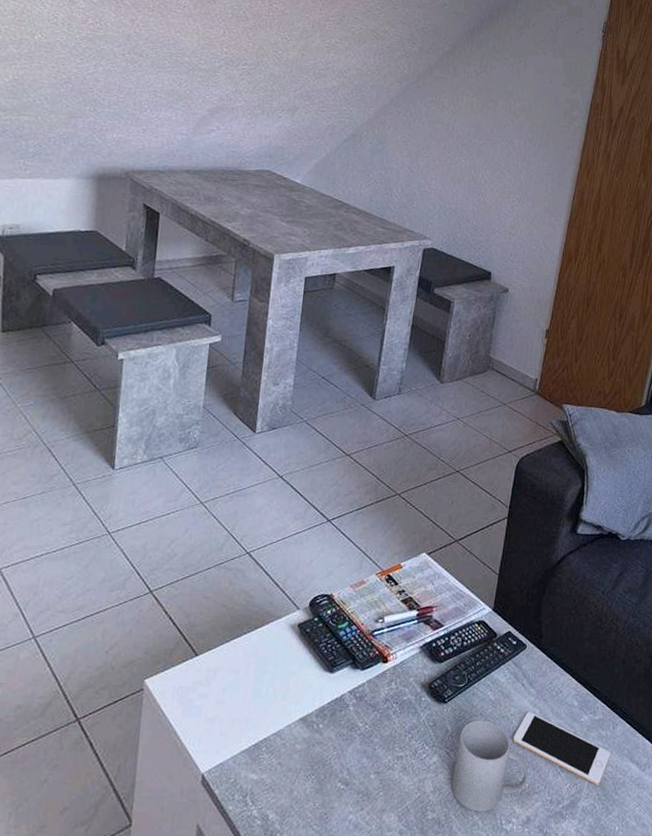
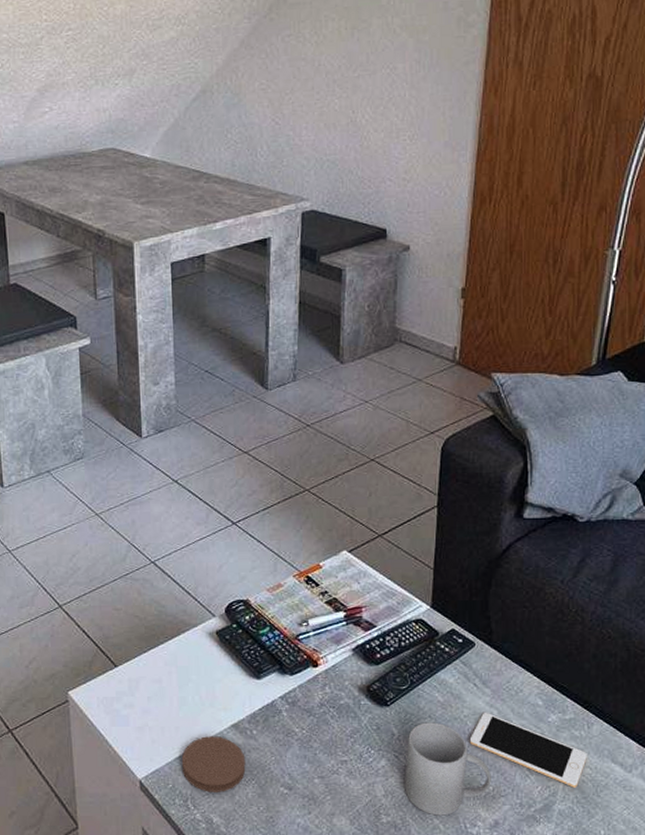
coaster: none [245,729,309,788] -> present [181,736,246,792]

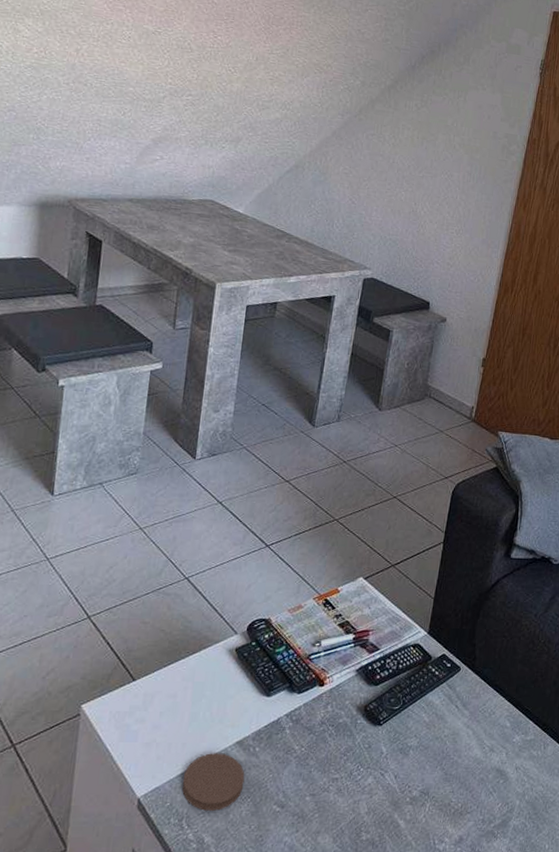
mug: present [405,722,491,816] -> none [385,741,461,832]
cell phone: present [469,712,587,788] -> none [446,732,541,804]

